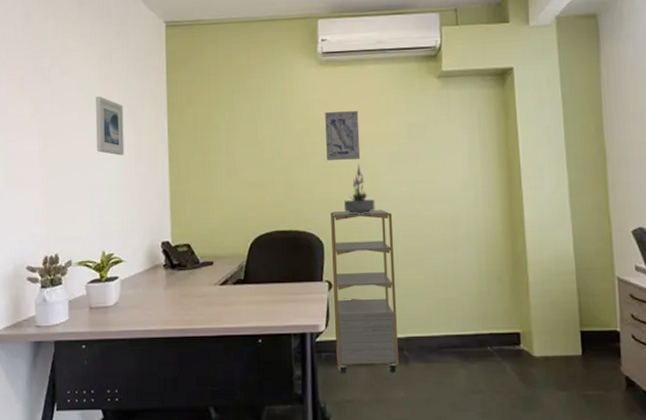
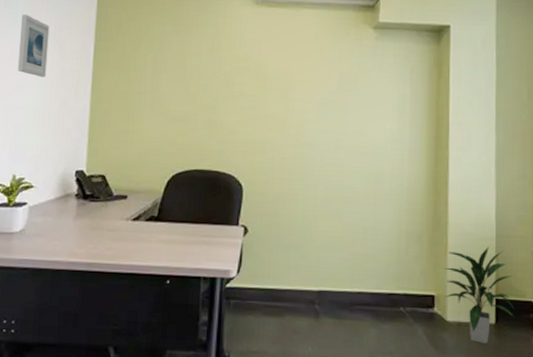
wall art: present [325,111,361,160] -> none [254,52,291,103]
shelving unit: present [330,209,400,374] -> none [245,155,316,326]
potted plant: present [343,164,375,215] -> none [267,108,299,161]
indoor plant: none [526,280,600,375] -> present [443,246,515,344]

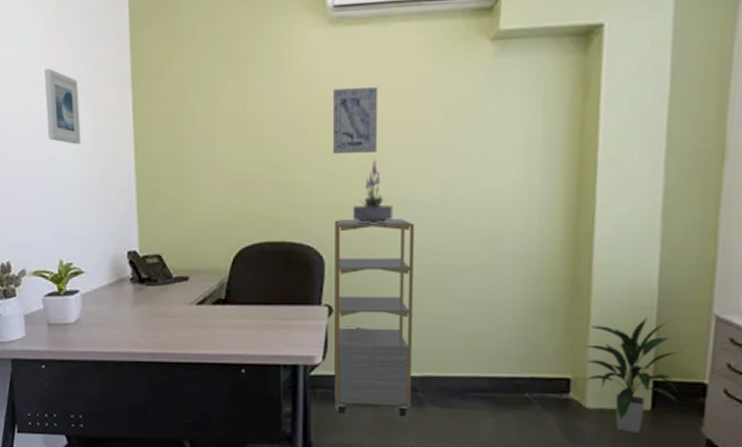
shelving unit: none [245,155,316,326] -> present [335,218,415,416]
wall art: none [254,52,291,103] -> present [333,87,379,153]
potted plant: none [267,108,299,161] -> present [352,158,393,224]

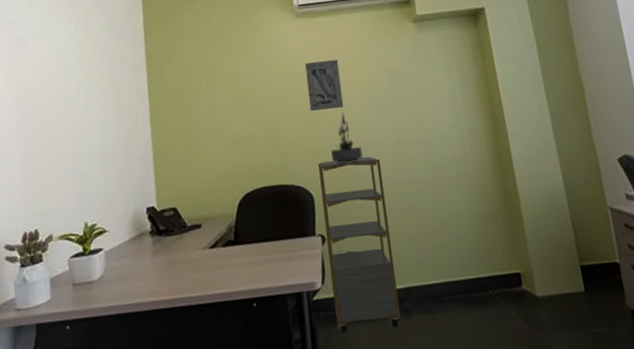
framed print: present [45,68,81,145] -> none [73,63,105,122]
indoor plant: present [583,317,679,433] -> none [523,214,601,314]

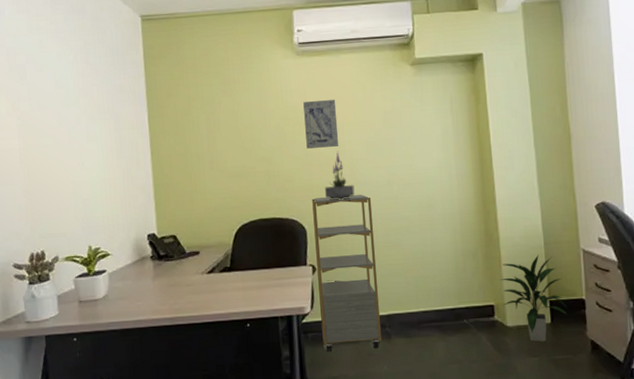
indoor plant: none [523,214,601,314] -> present [499,254,567,342]

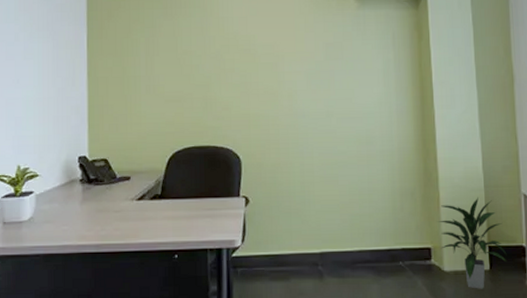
wall art: present [303,100,339,149] -> none [244,29,279,77]
shelving unit: present [312,194,382,352] -> none [248,125,314,289]
potted plant: present [324,151,355,201] -> none [261,81,292,131]

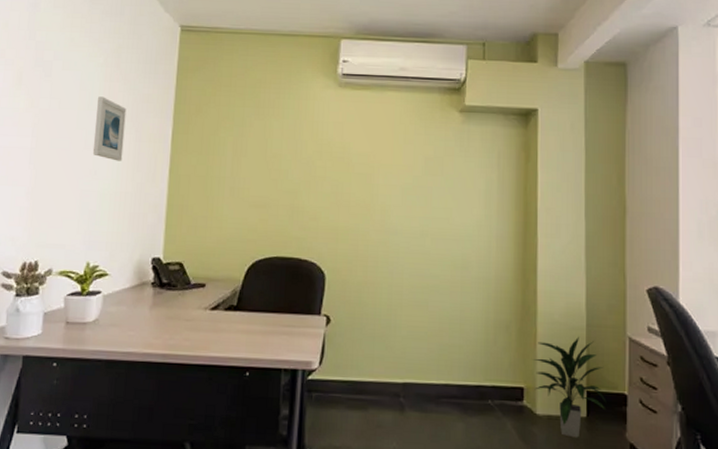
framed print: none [13,9,42,69] -> present [92,96,127,161]

